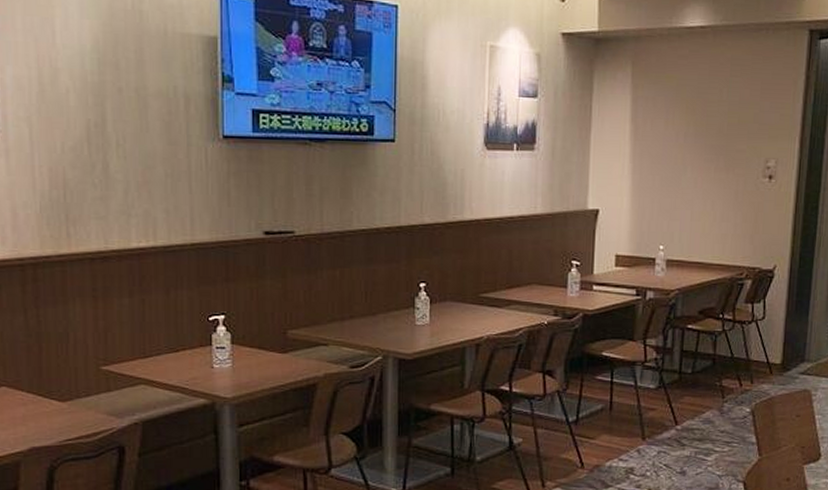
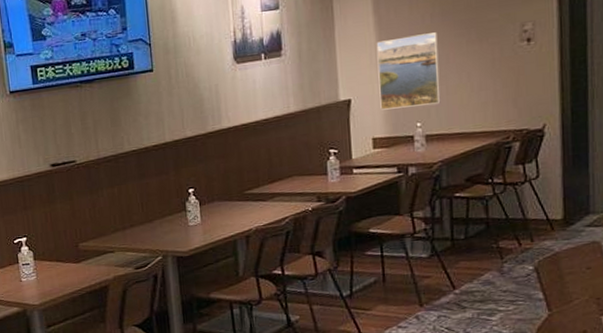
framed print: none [627,152,688,228] -> present [376,32,441,110]

